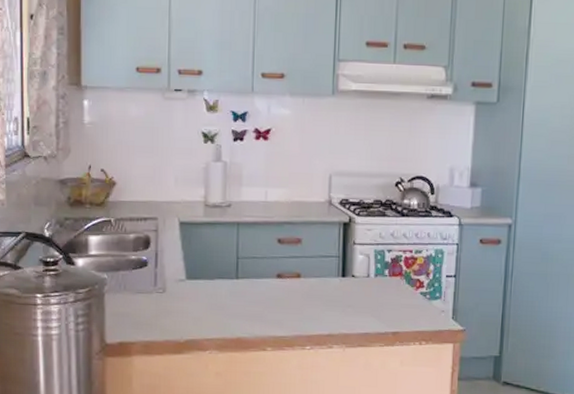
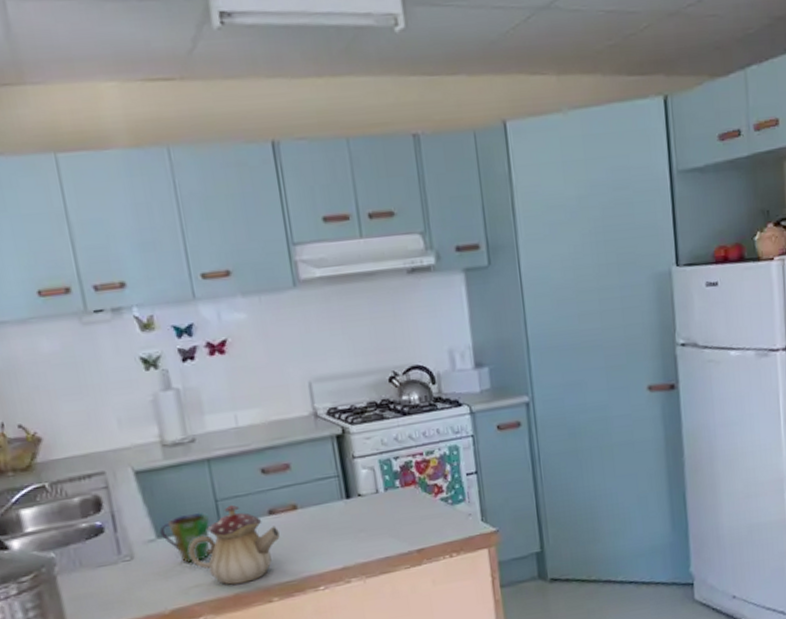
cup: none [189,264,230,305] -> present [159,512,210,563]
teapot: none [208,263,282,330] -> present [188,504,280,585]

